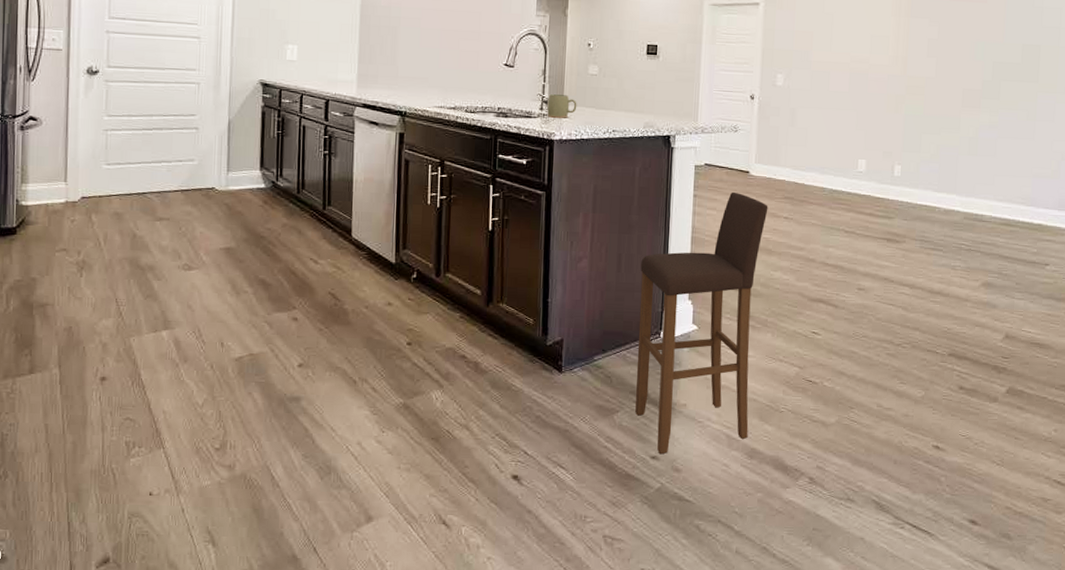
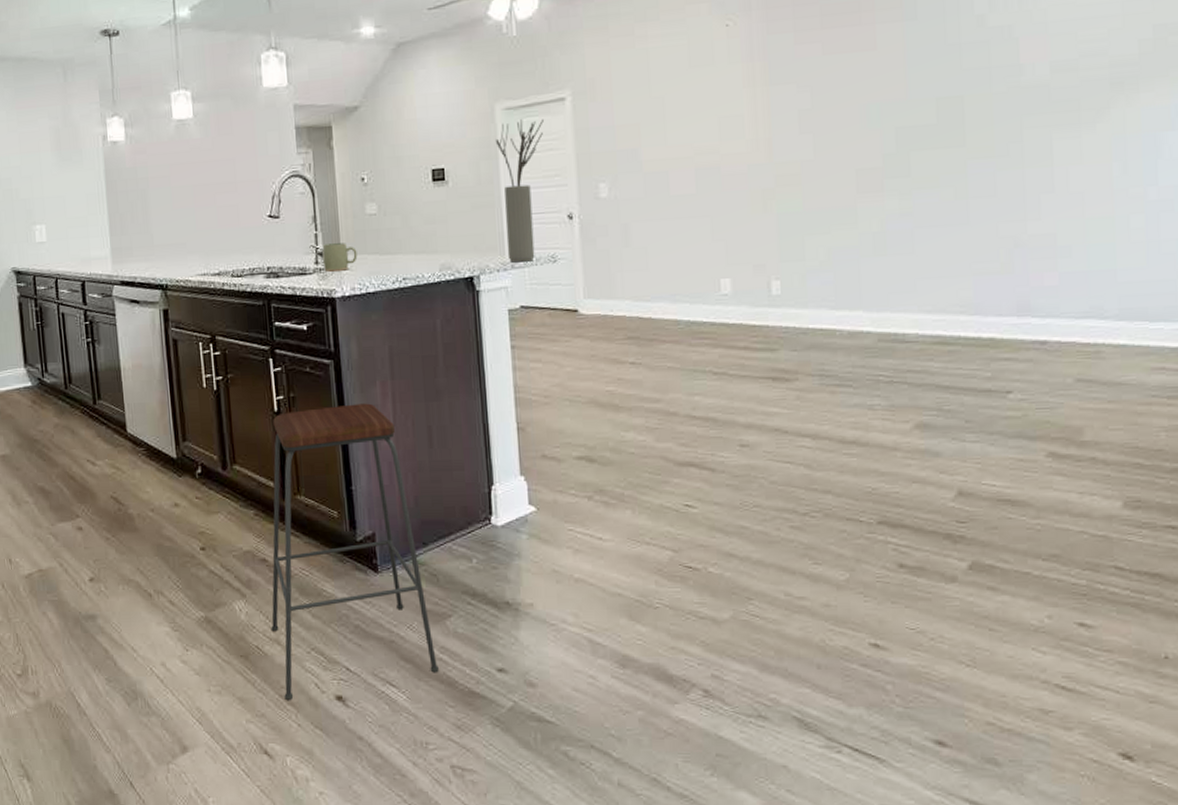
bar stool: none [462,230,603,478] -> present [271,403,439,700]
bar stool: present [635,191,768,455] -> none [456,337,616,666]
vase: none [699,15,741,129] -> present [495,119,544,263]

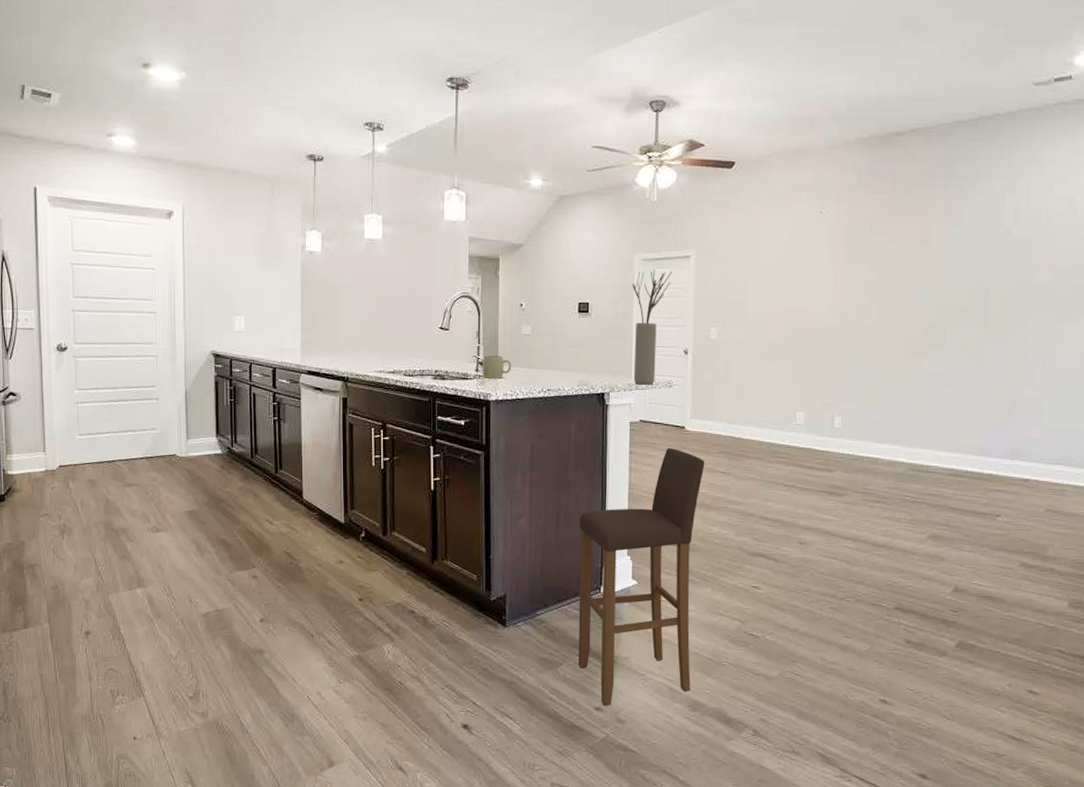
bar stool: present [271,403,439,700] -> none [413,488,548,726]
bar stool: none [456,337,616,666] -> present [578,447,705,706]

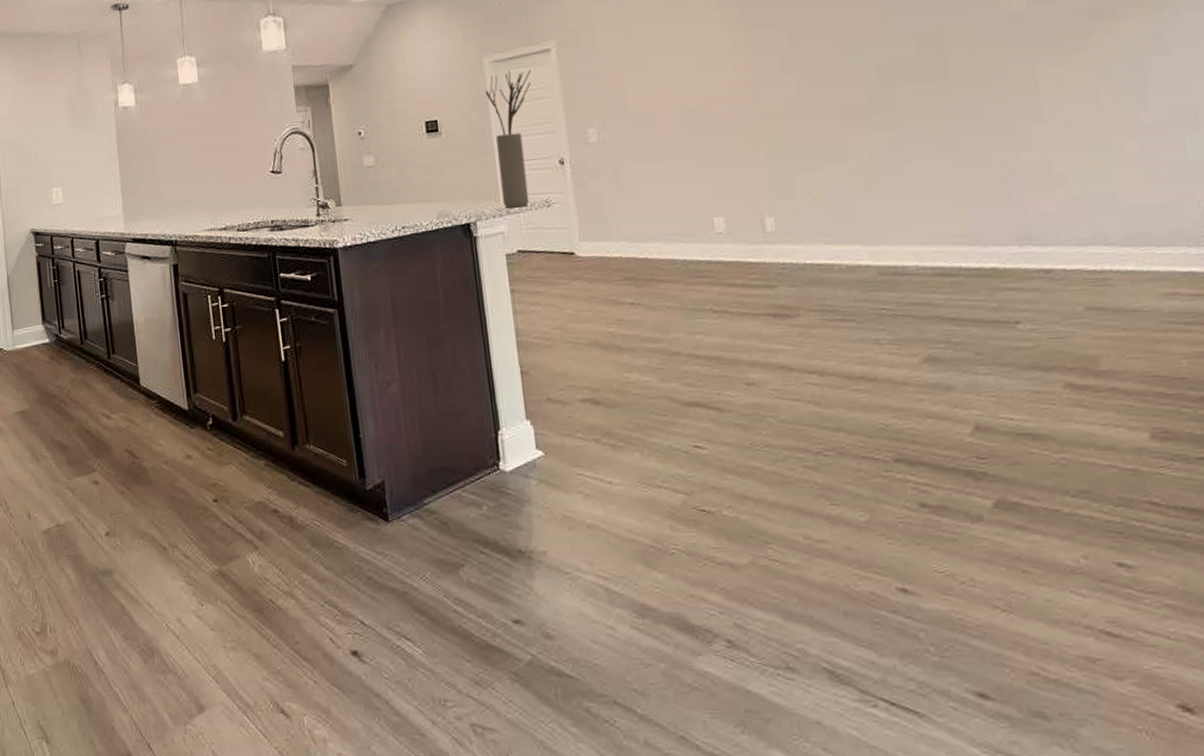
mug: present [483,356,512,379] -> none [323,195,358,223]
bar stool: present [578,447,705,706] -> none [460,279,633,618]

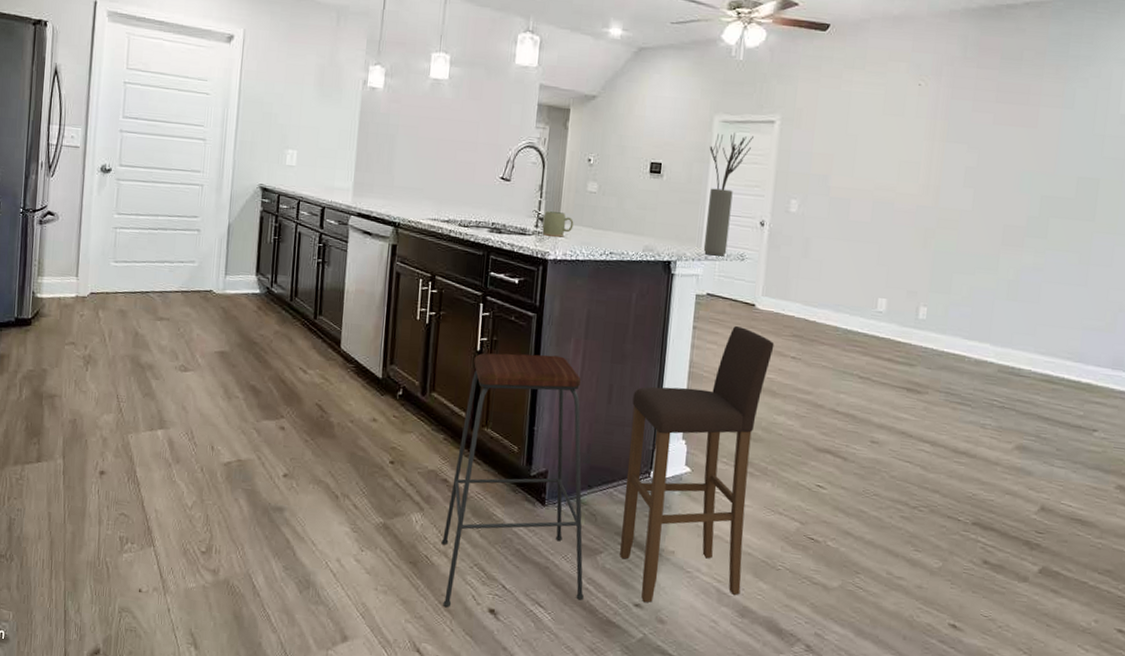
bar stool: none [280,350,454,655] -> present [441,353,584,607]
mug: none [323,195,358,223] -> present [542,211,574,237]
bar stool: none [460,279,633,618] -> present [620,325,774,603]

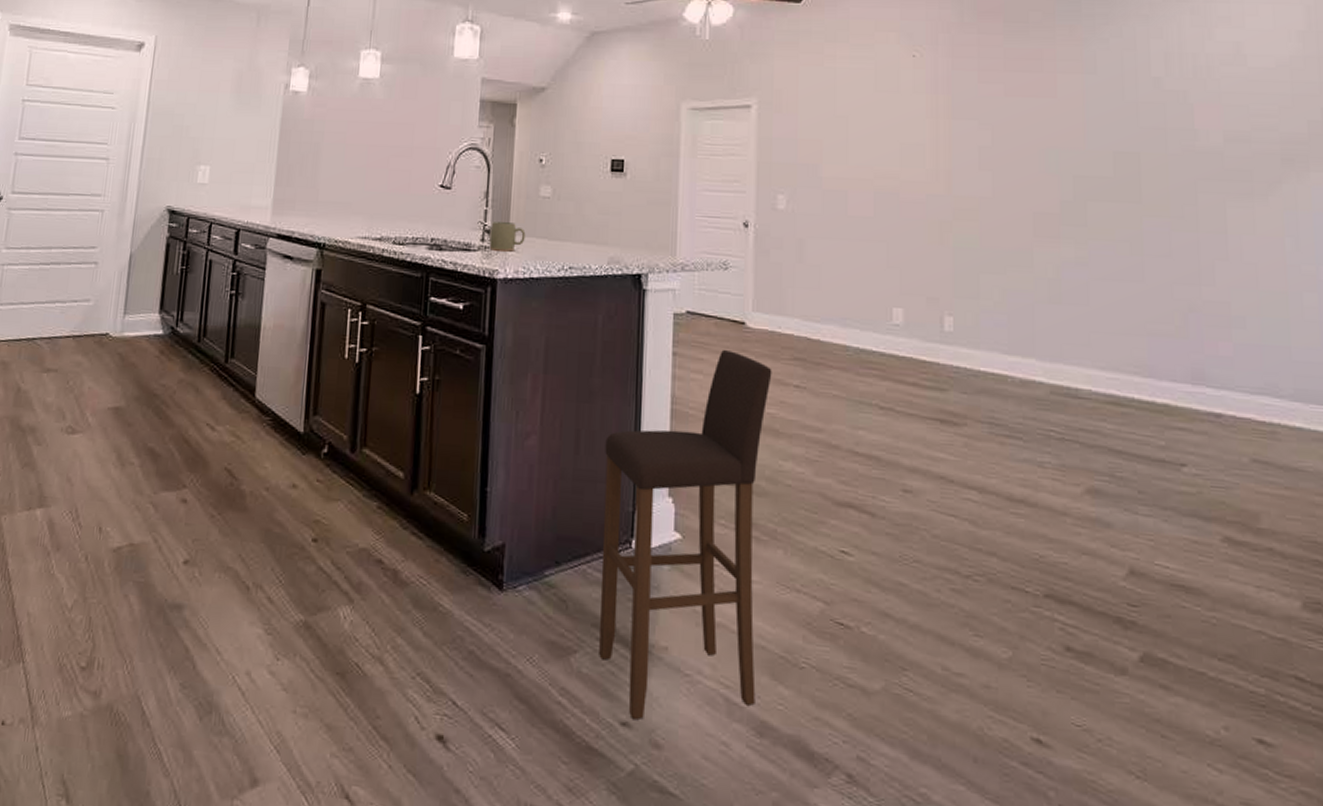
bar stool: present [441,353,584,607] -> none [375,395,556,734]
vase: present [703,133,753,257] -> none [678,121,728,266]

